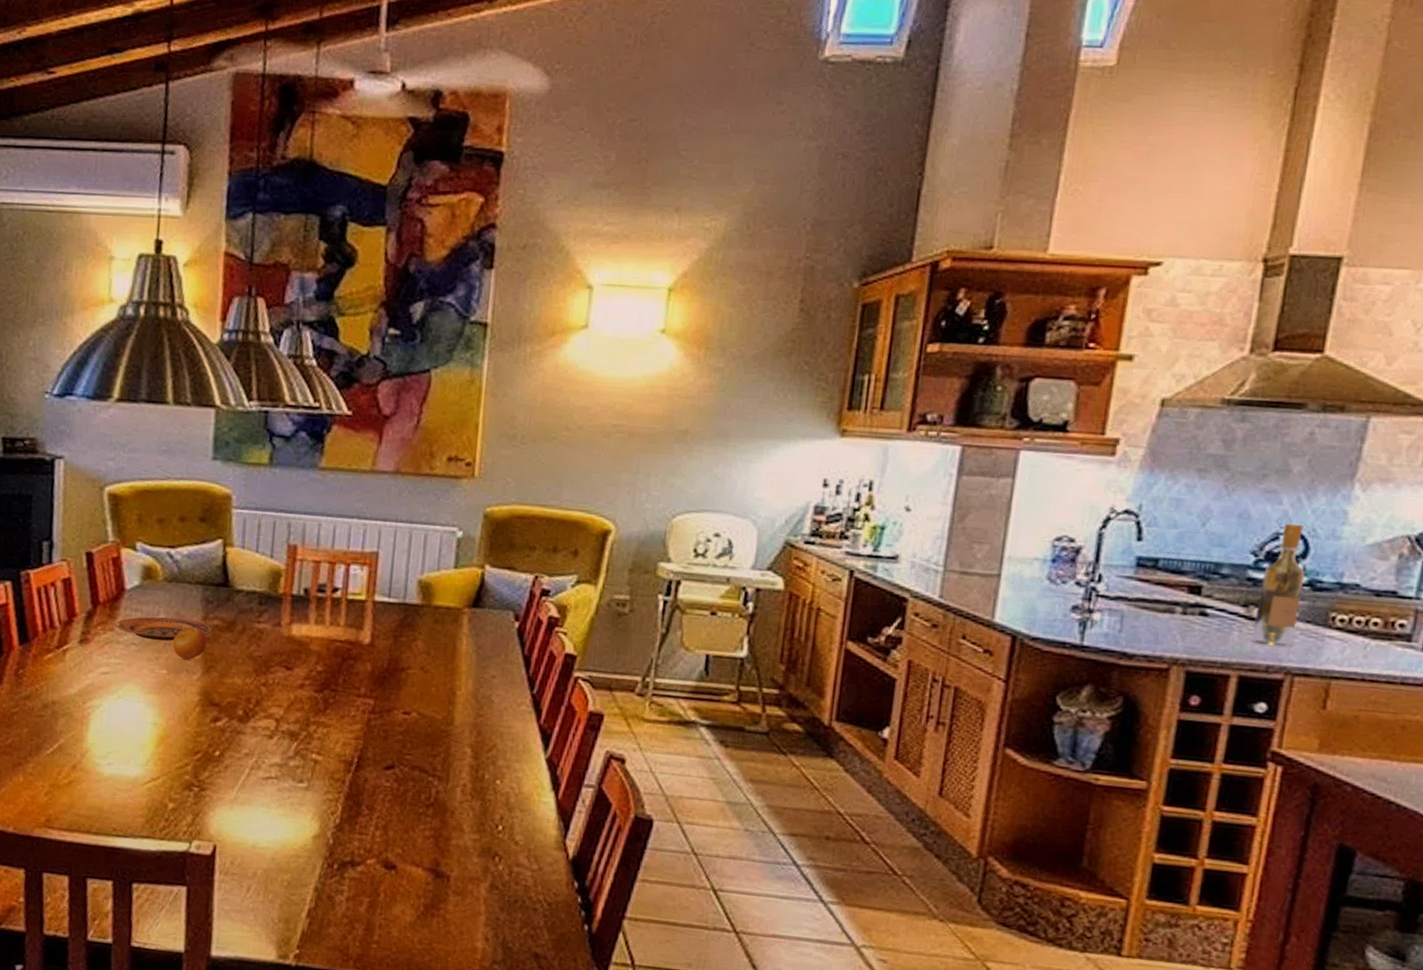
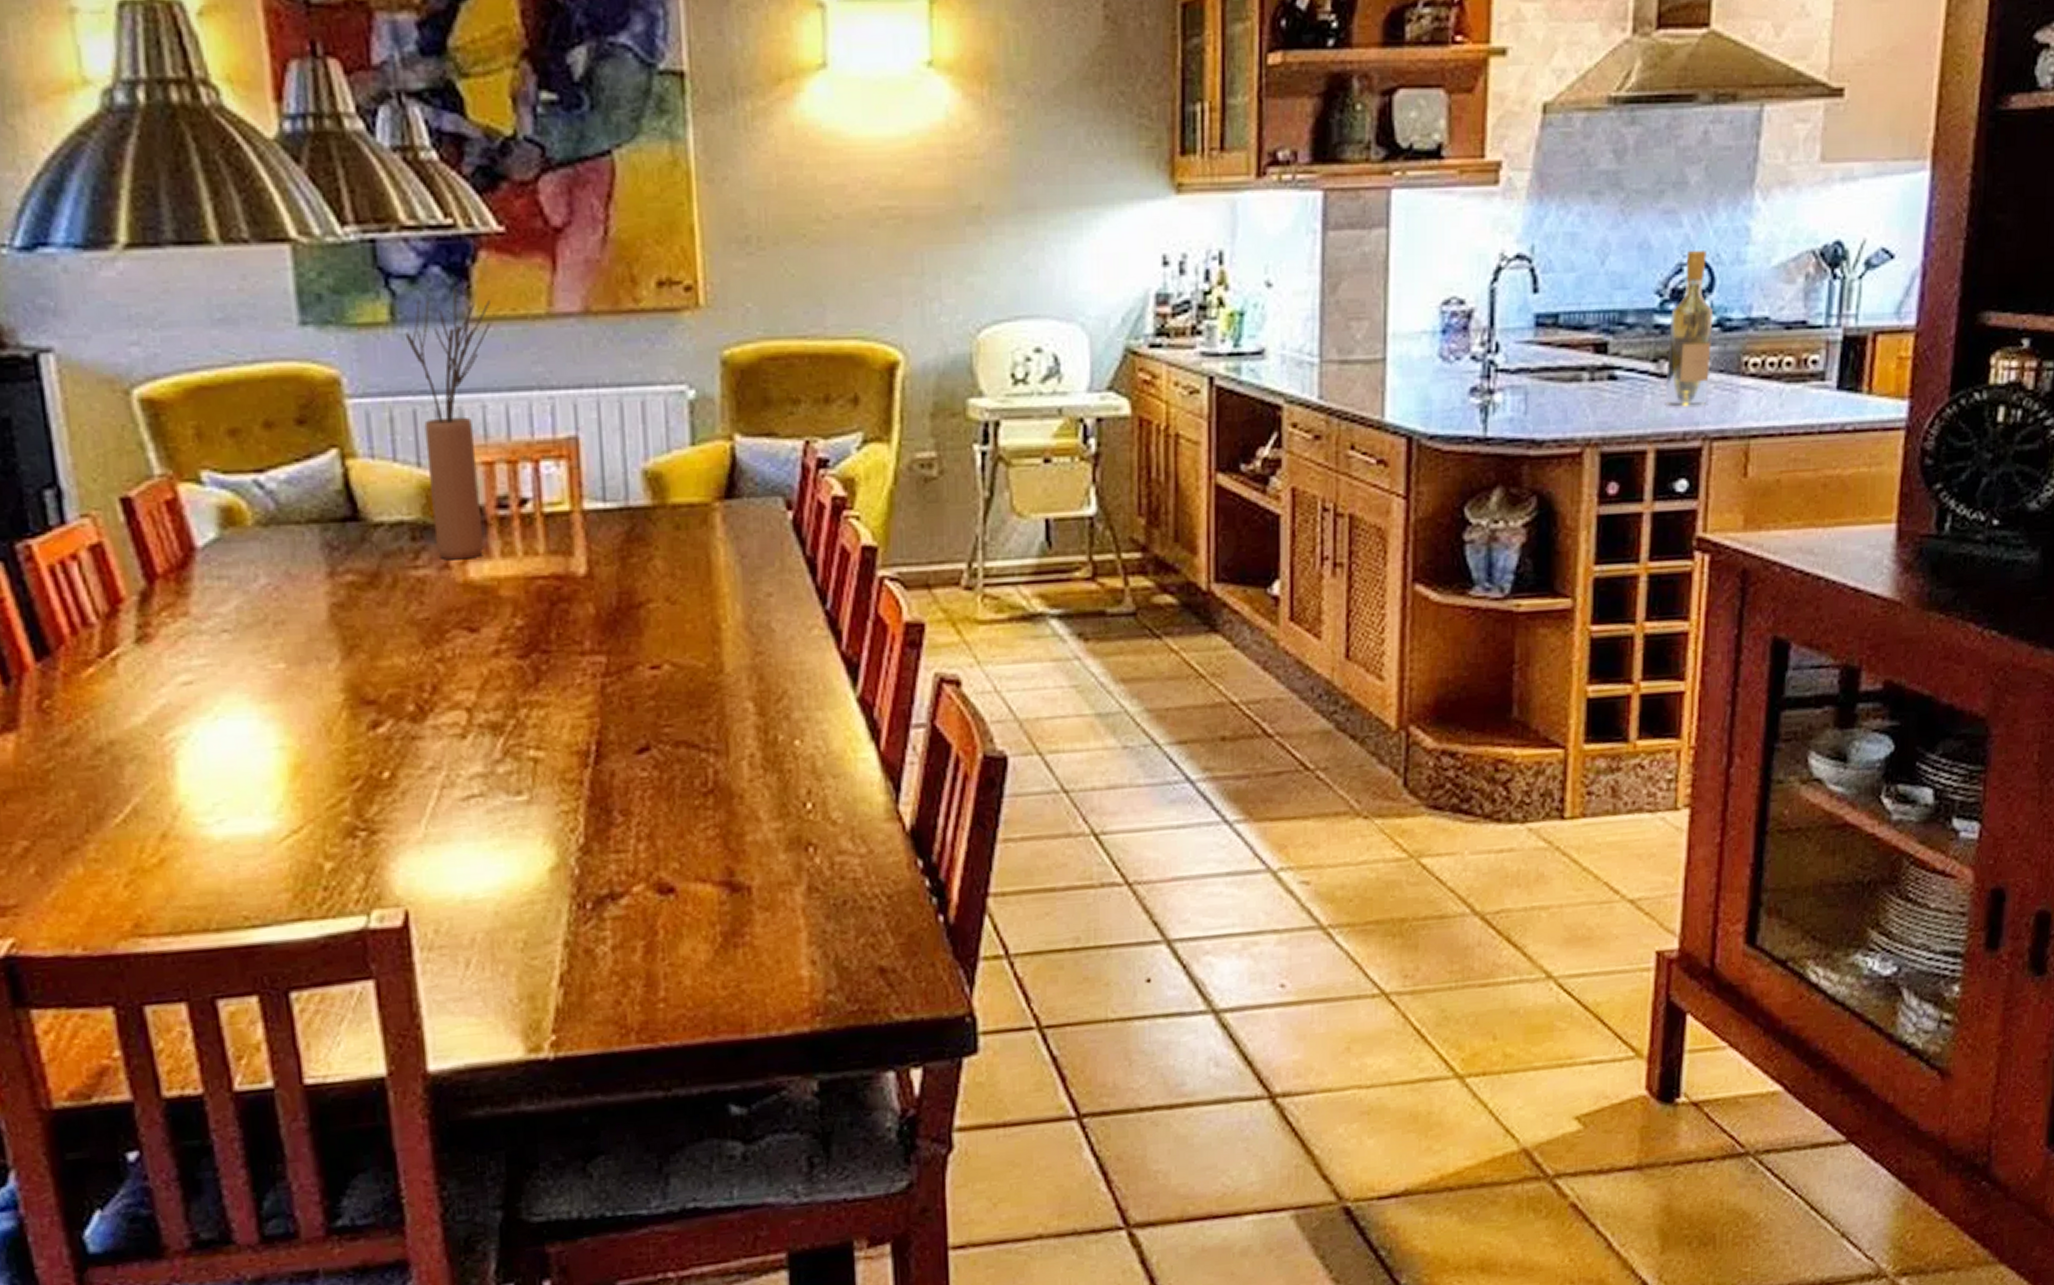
decorative plate: present [115,617,215,641] -> none [189,580,350,620]
fruit: present [172,627,207,660] -> none [286,590,342,642]
vase: none [274,447,335,622] -> present [405,288,491,560]

